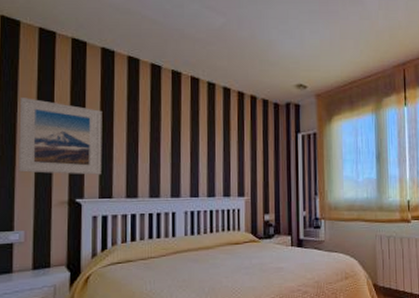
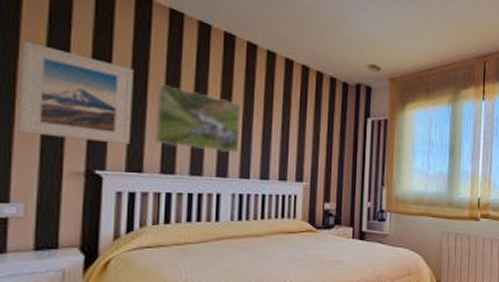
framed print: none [119,122,190,175] -> present [153,85,243,152]

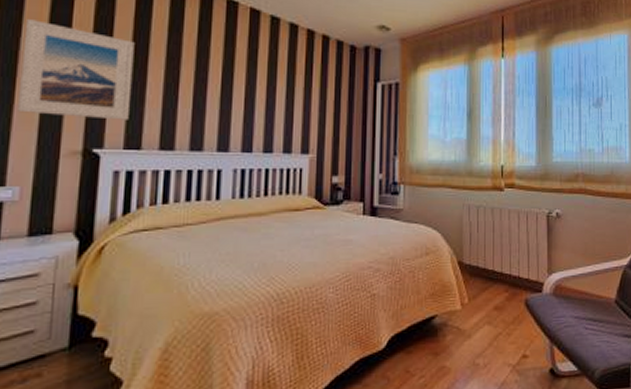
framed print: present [153,85,243,152] -> none [152,57,245,124]

